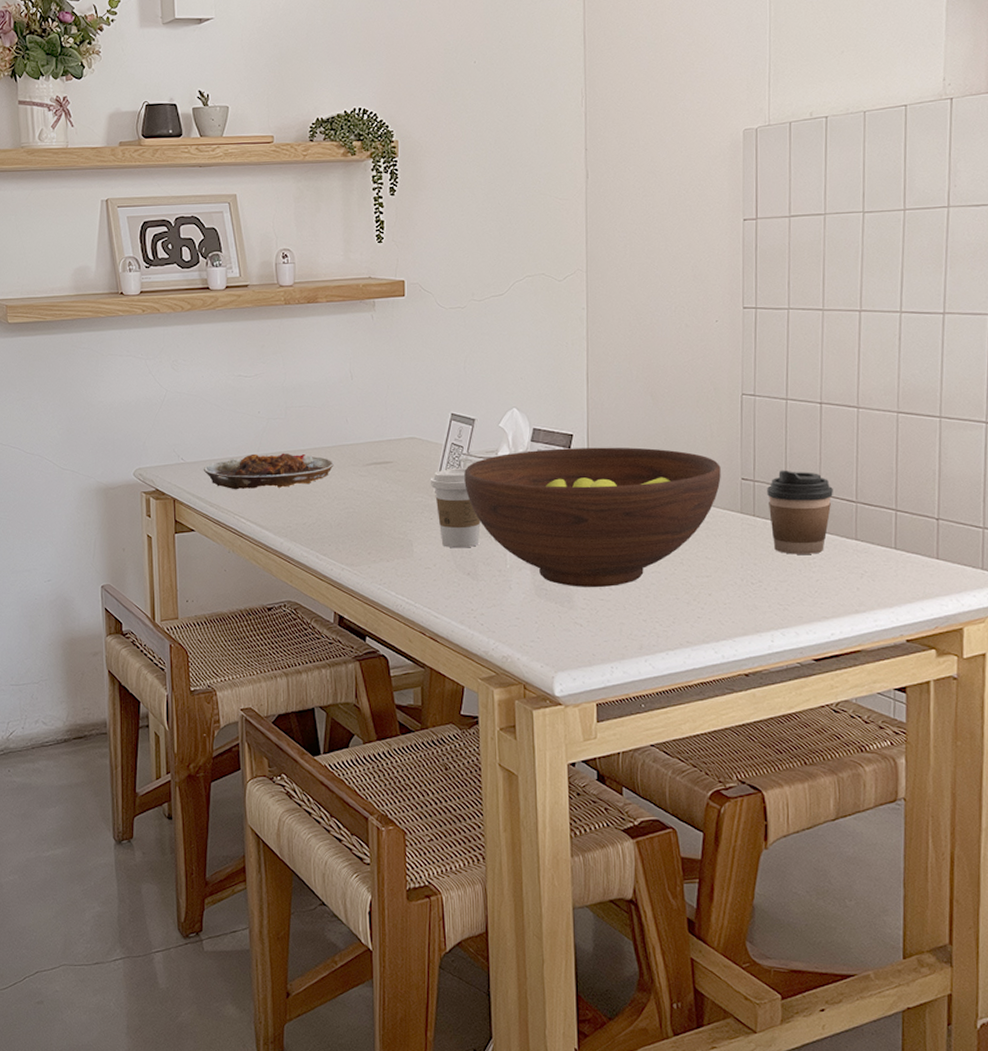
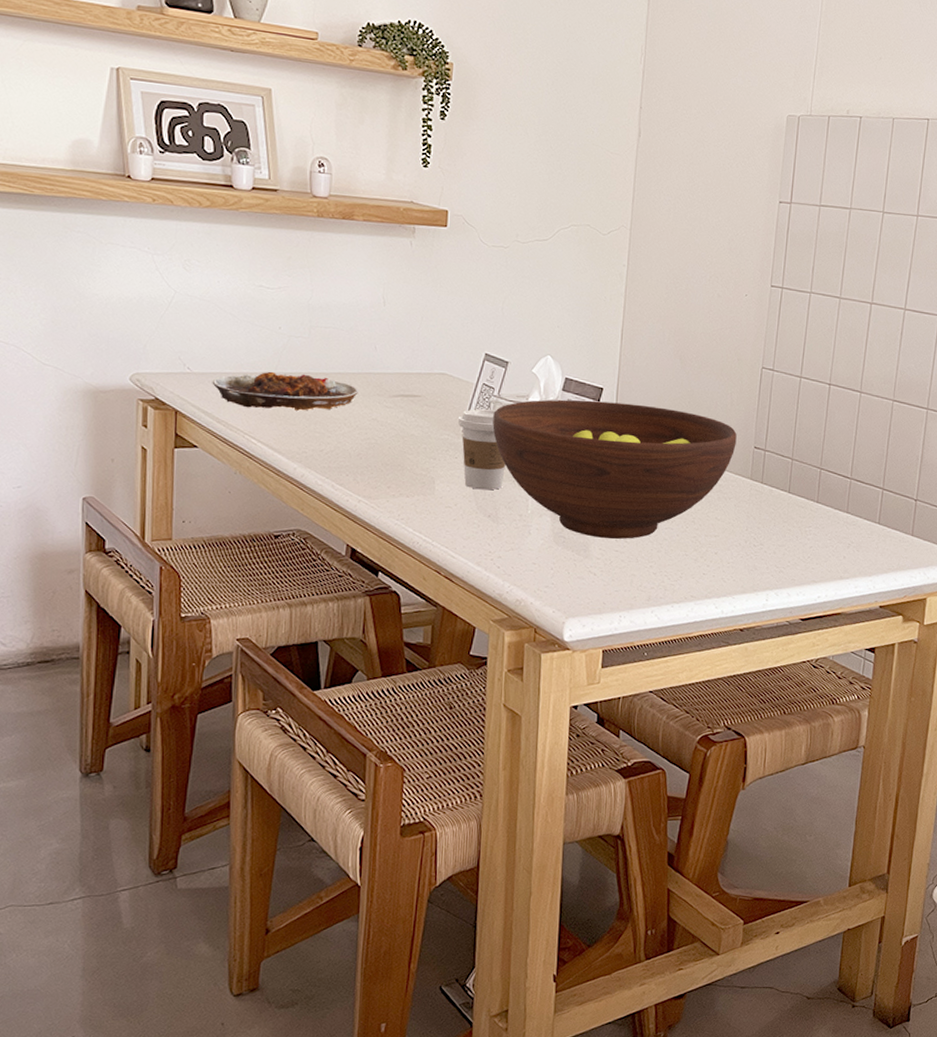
coffee cup: present [767,470,833,554] -> none [775,442,832,523]

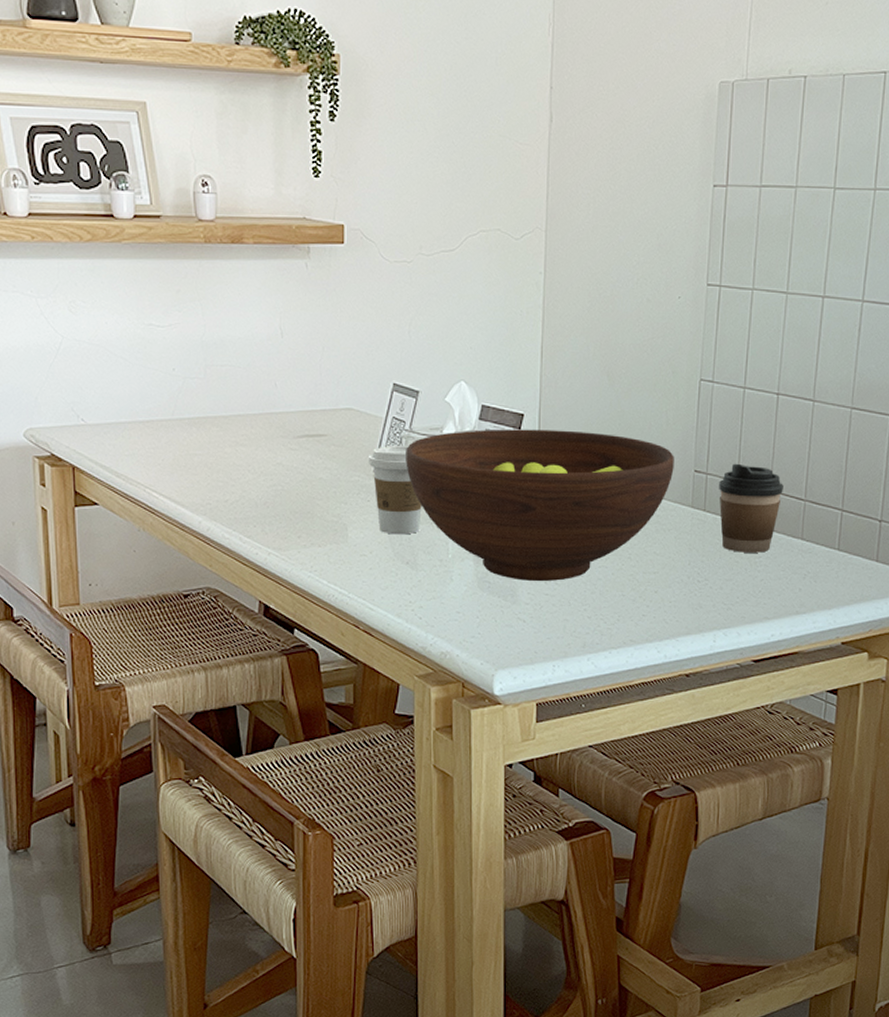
plate: present [212,371,358,411] -> none [108,417,260,459]
coffee cup: none [775,442,832,523] -> present [719,463,783,553]

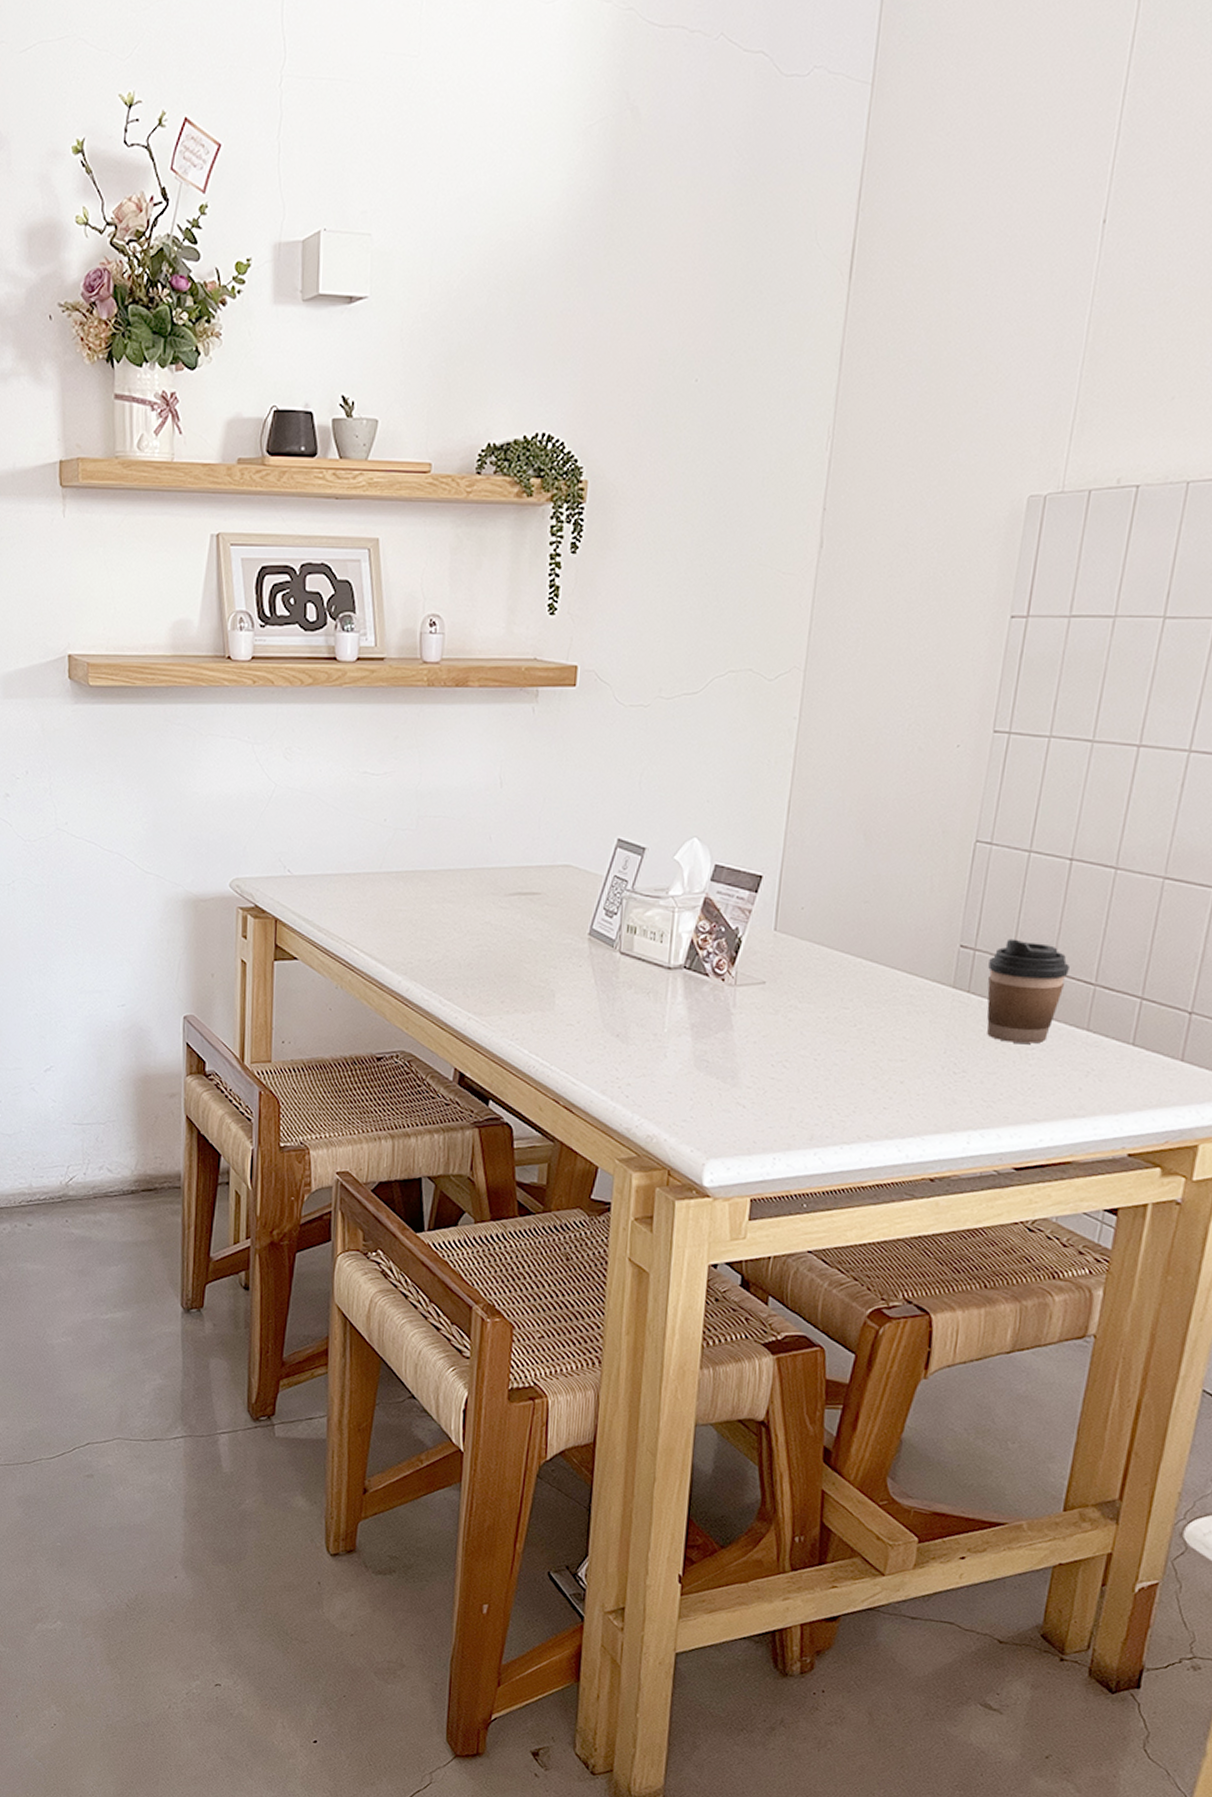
coffee cup: present [369,445,422,535] -> none [584,906,639,1005]
fruit bowl: present [406,429,674,581] -> none [624,891,937,1064]

